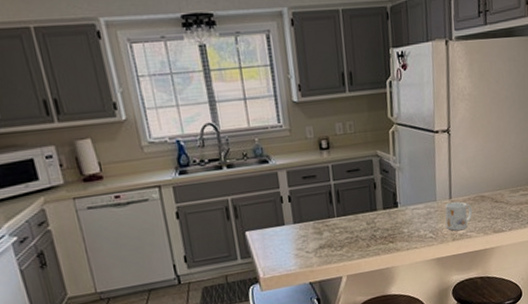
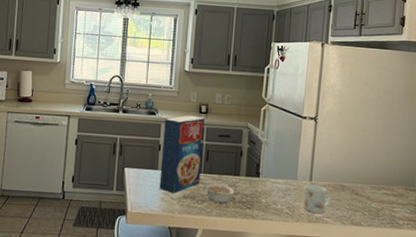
cereal box: none [281,154,335,247] -> present [159,115,205,194]
legume: none [341,223,374,246] -> present [205,183,234,204]

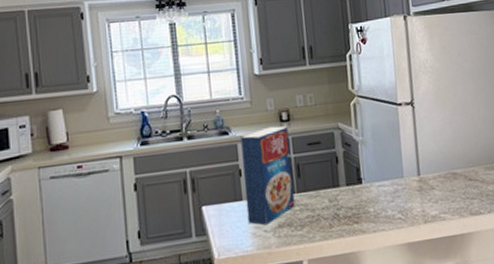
legume: present [205,183,234,204] -> none [301,200,337,226]
mug: present [302,184,331,214] -> none [413,178,445,212]

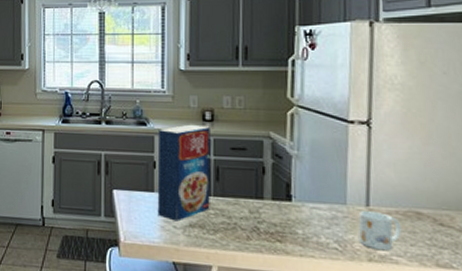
mug: none [413,178,445,212] -> present [358,211,402,251]

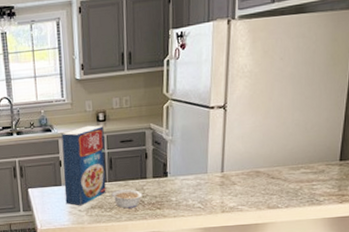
legume: none [217,208,258,235] -> present [111,189,143,209]
mug: present [358,211,402,251] -> none [215,175,245,204]

